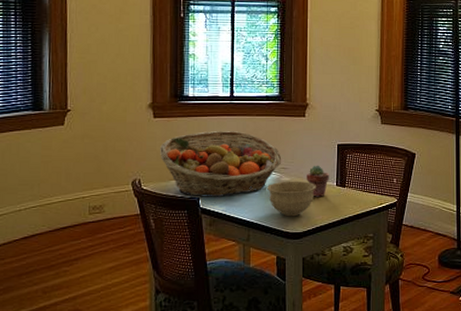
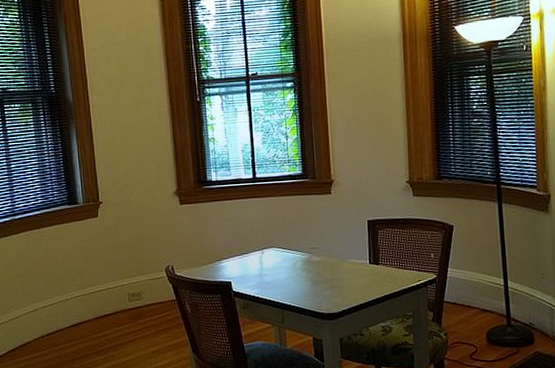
fruit basket: present [160,131,282,197] -> none [189,213,311,281]
bowl: present [267,181,316,217] -> none [298,260,348,297]
potted succulent: present [307,165,329,197] -> none [337,243,361,276]

